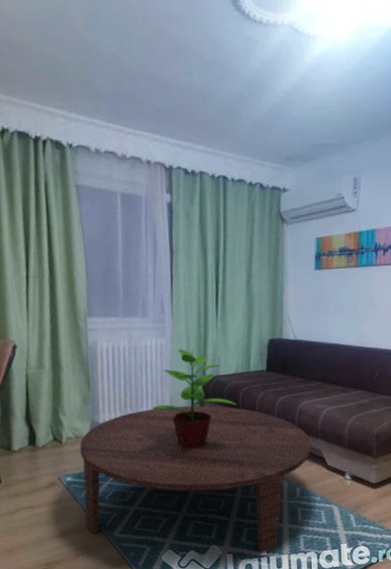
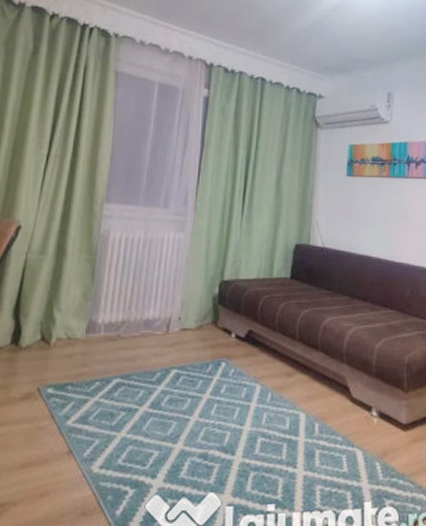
coffee table: present [79,405,312,553] -> none [59,312,335,508]
potted plant: present [152,349,237,449] -> none [160,246,255,364]

